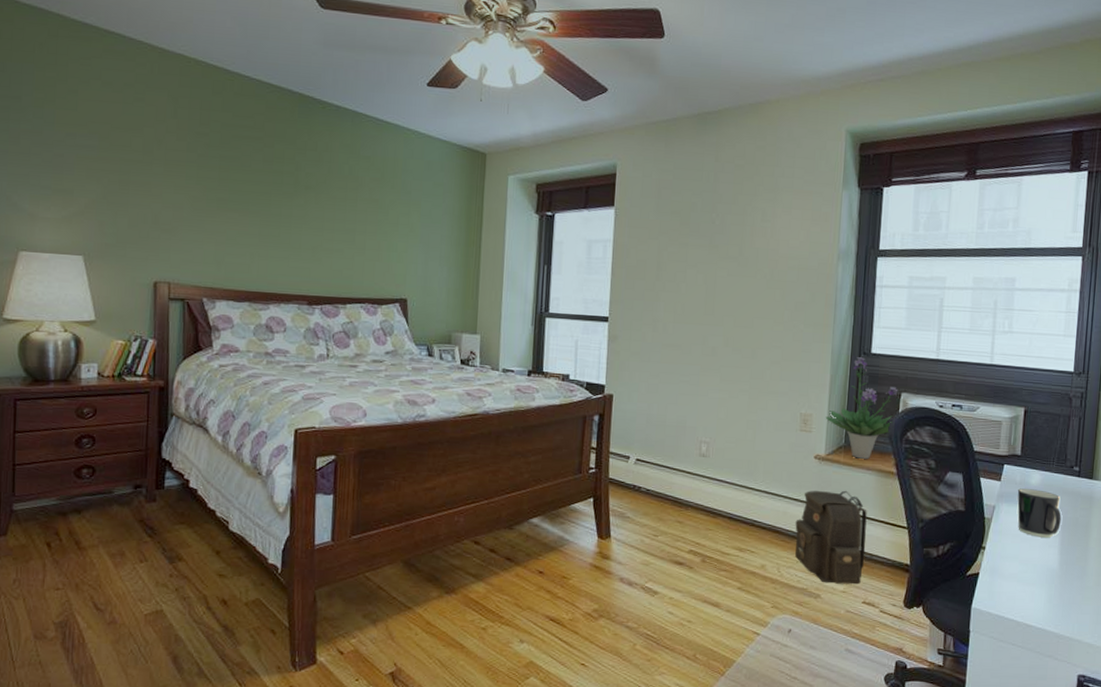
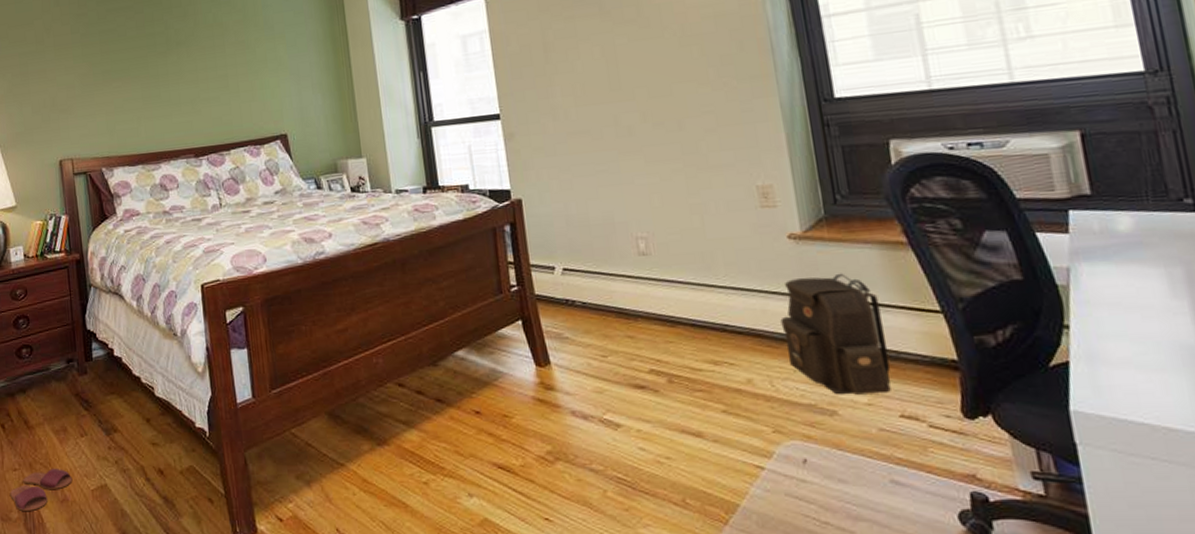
slippers: none [48,590,125,632] -> present [10,468,73,512]
potted plant: present [825,356,898,459] -> none [791,104,885,231]
mug: present [1017,488,1062,538] -> none [1100,237,1186,303]

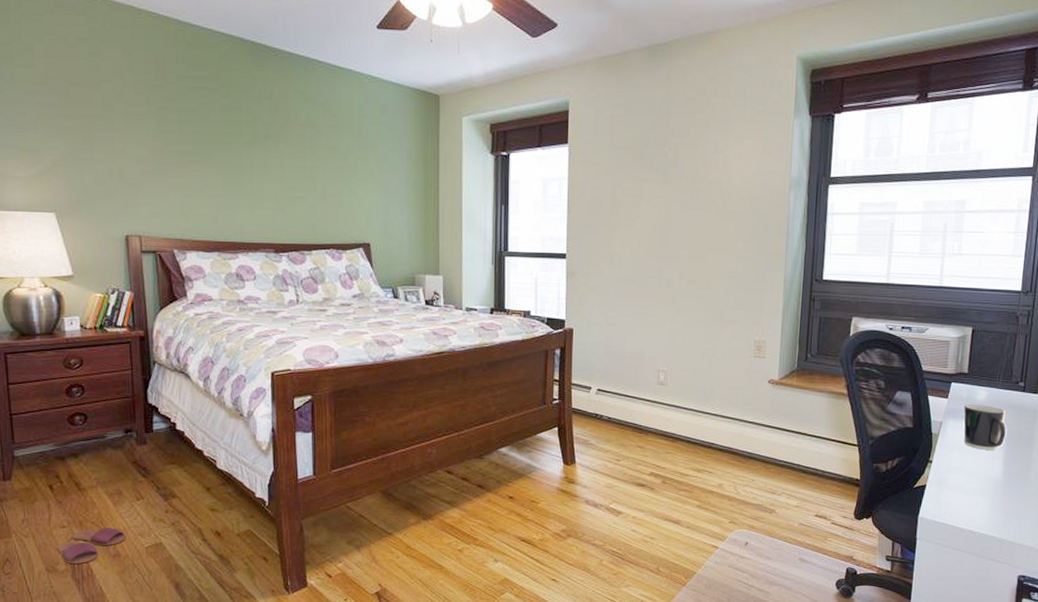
backpack: present [780,273,891,395] -> none [750,412,819,500]
mug: none [1100,237,1186,303] -> present [963,405,1006,450]

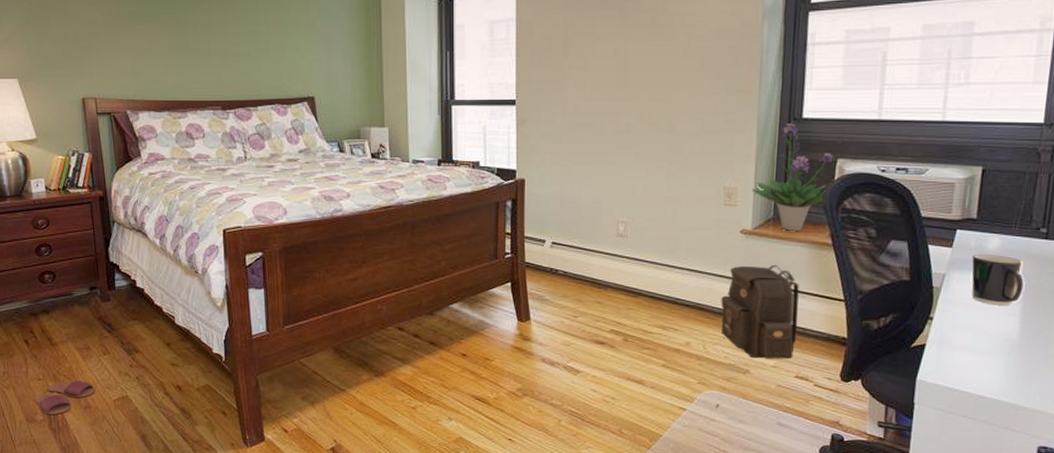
backpack: none [750,412,819,500] -> present [721,264,799,359]
potted plant: none [778,283,849,382] -> present [751,122,834,231]

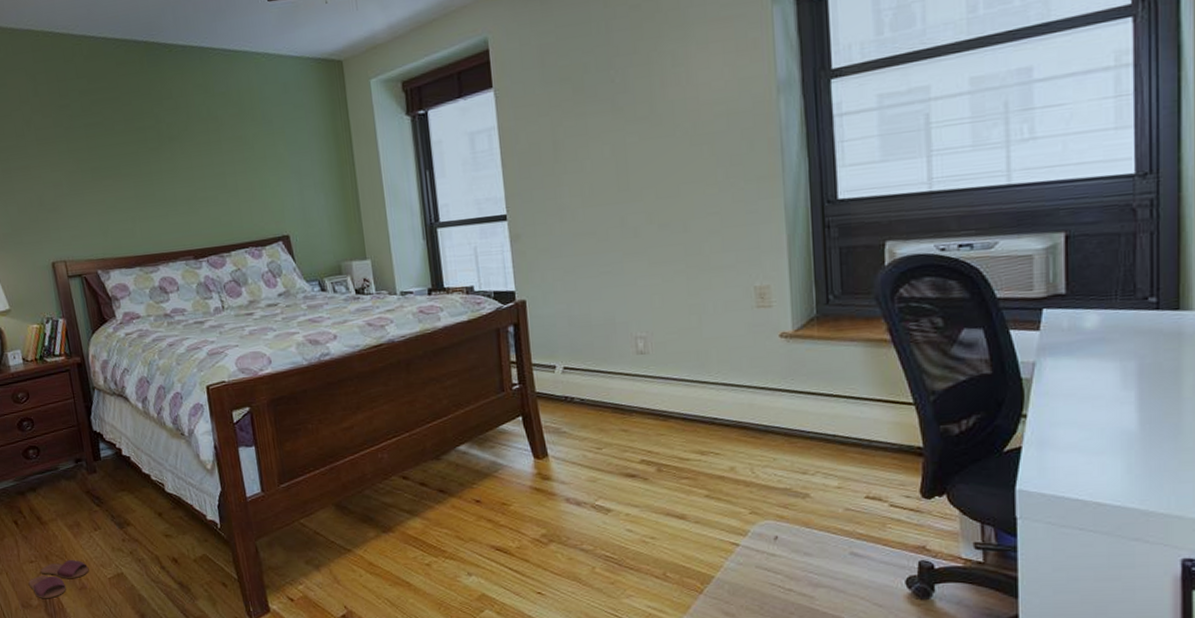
backpack: present [721,264,799,359] -> none [766,369,862,479]
potted plant: present [751,122,834,231] -> none [787,205,881,330]
mug: present [971,255,1024,306] -> none [1067,333,1136,394]

